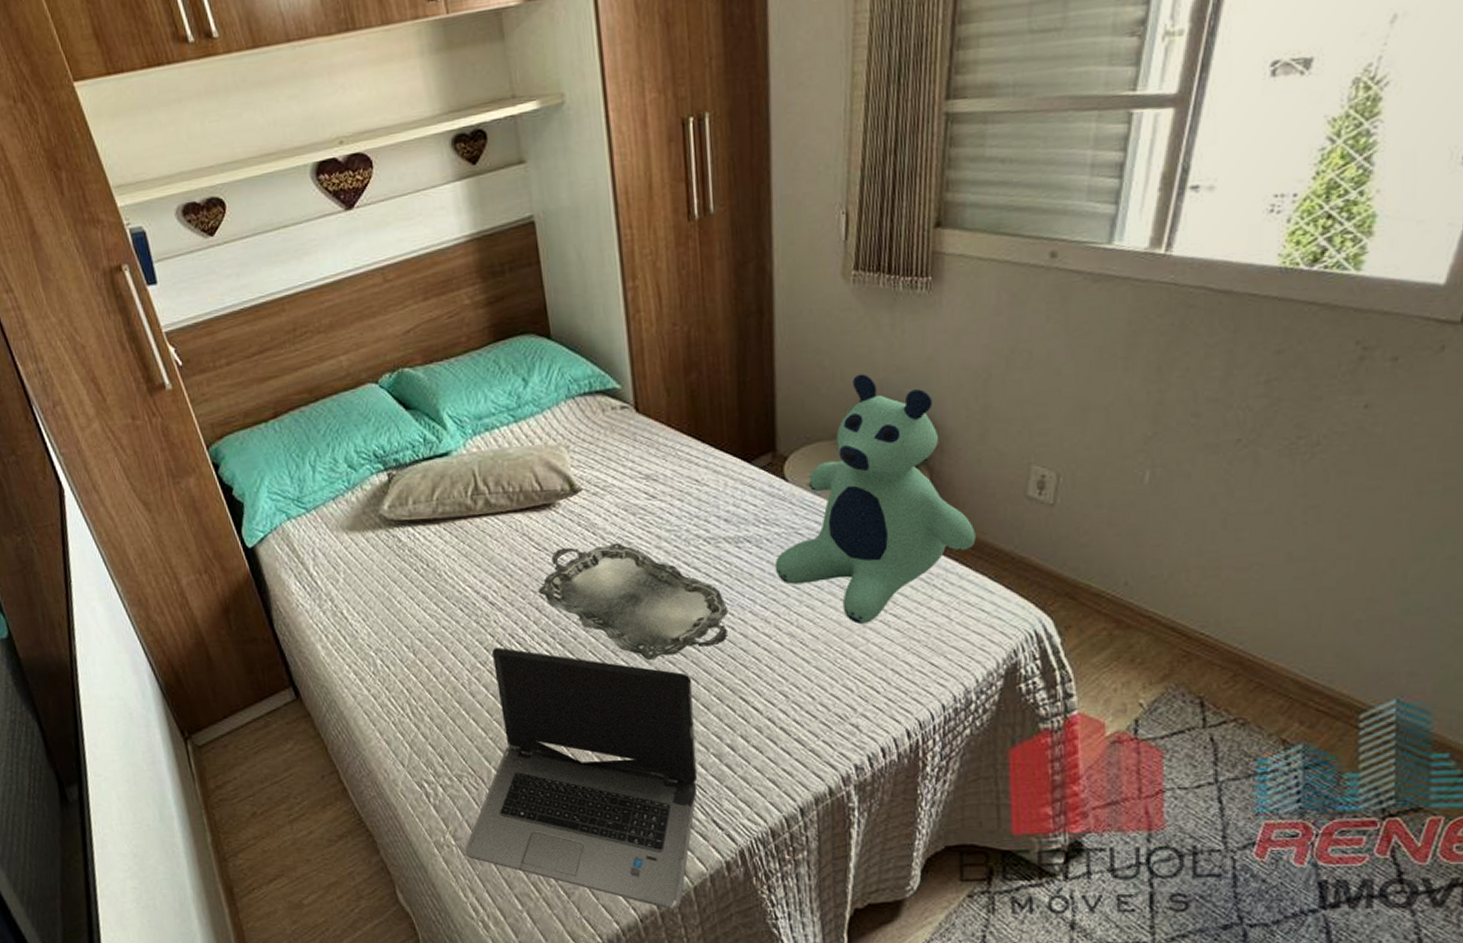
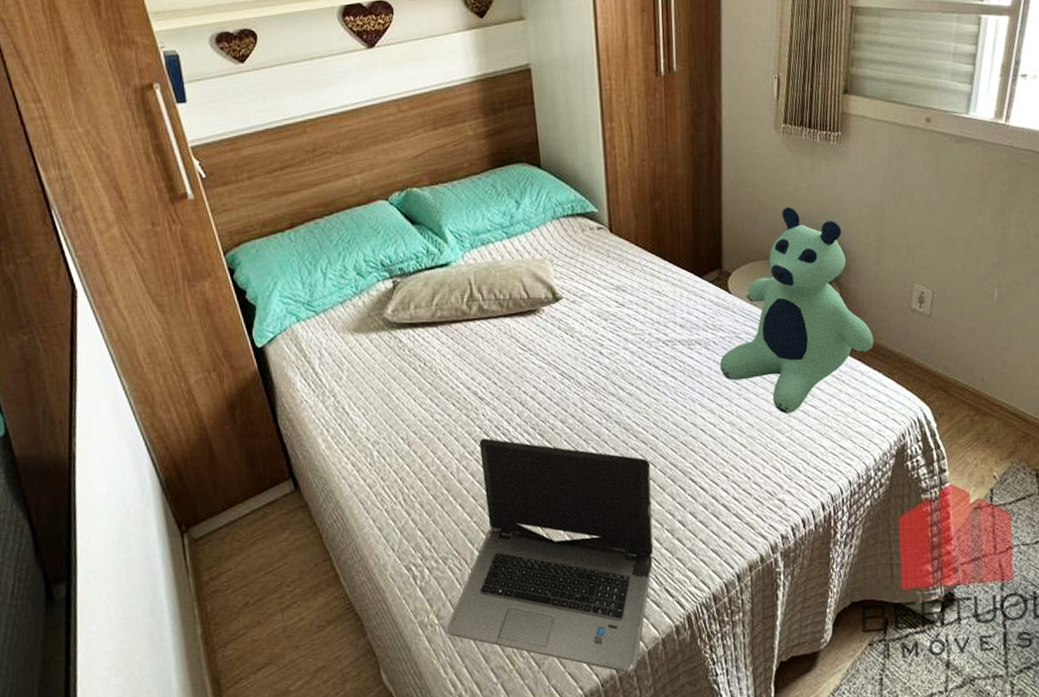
serving tray: present [538,542,727,660] -> none [522,344,681,447]

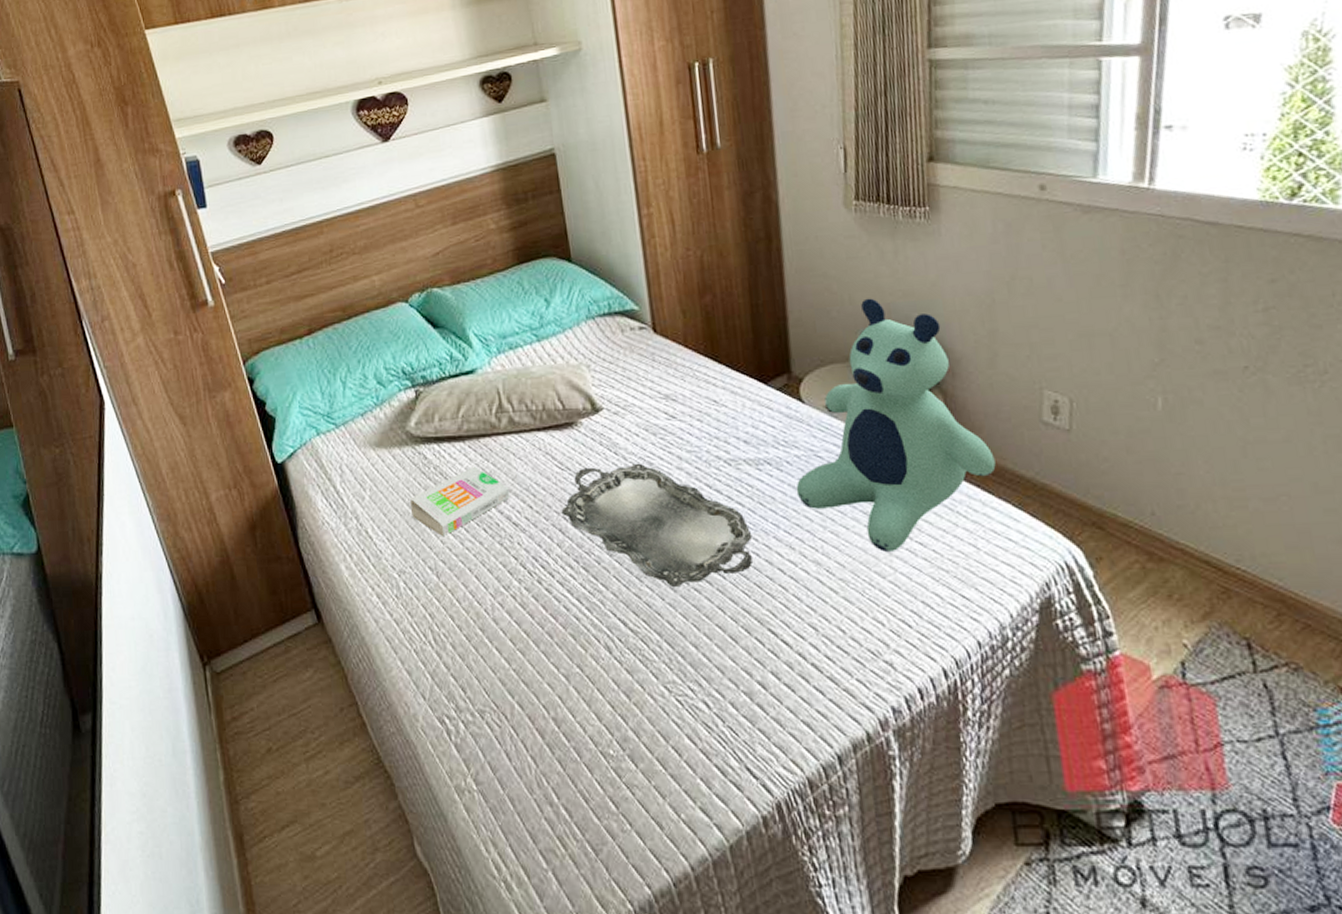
book: none [386,348,477,410] -> present [410,466,510,536]
laptop computer: present [447,438,653,674] -> none [486,571,729,873]
serving tray: none [522,344,681,447] -> present [561,463,752,587]

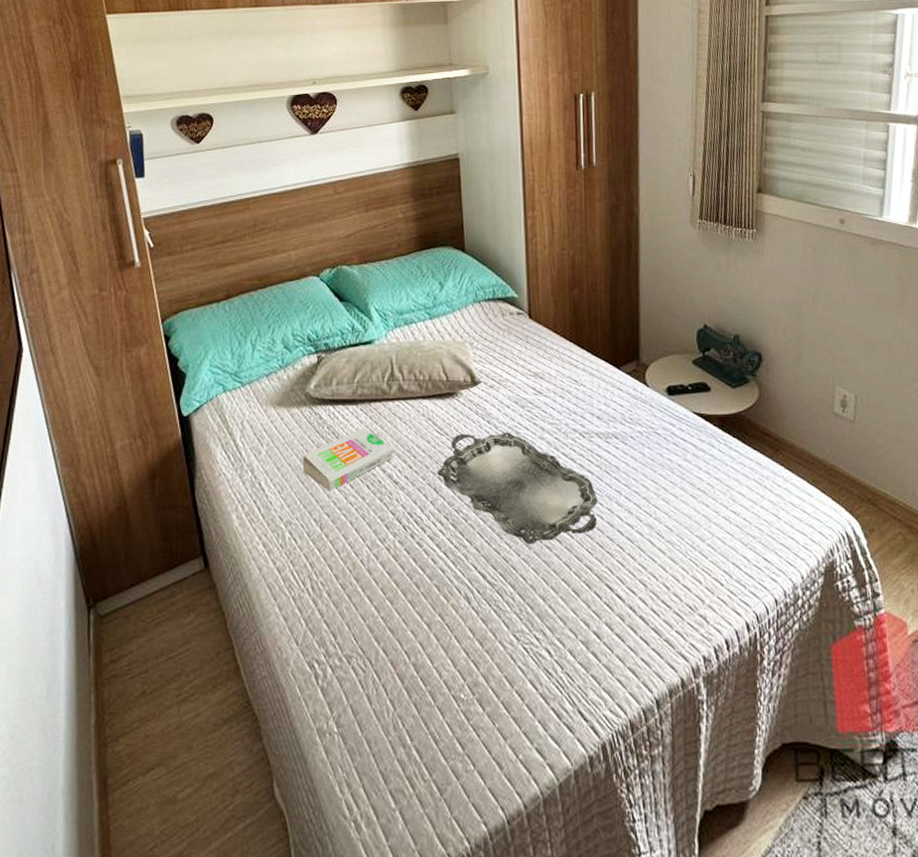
bear: present [796,298,996,552] -> none [637,301,796,518]

